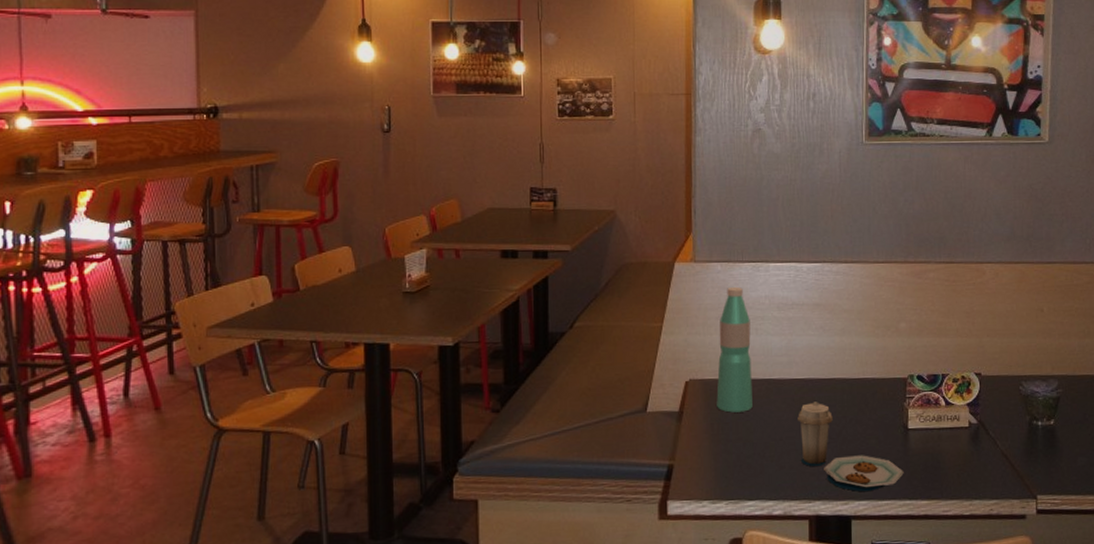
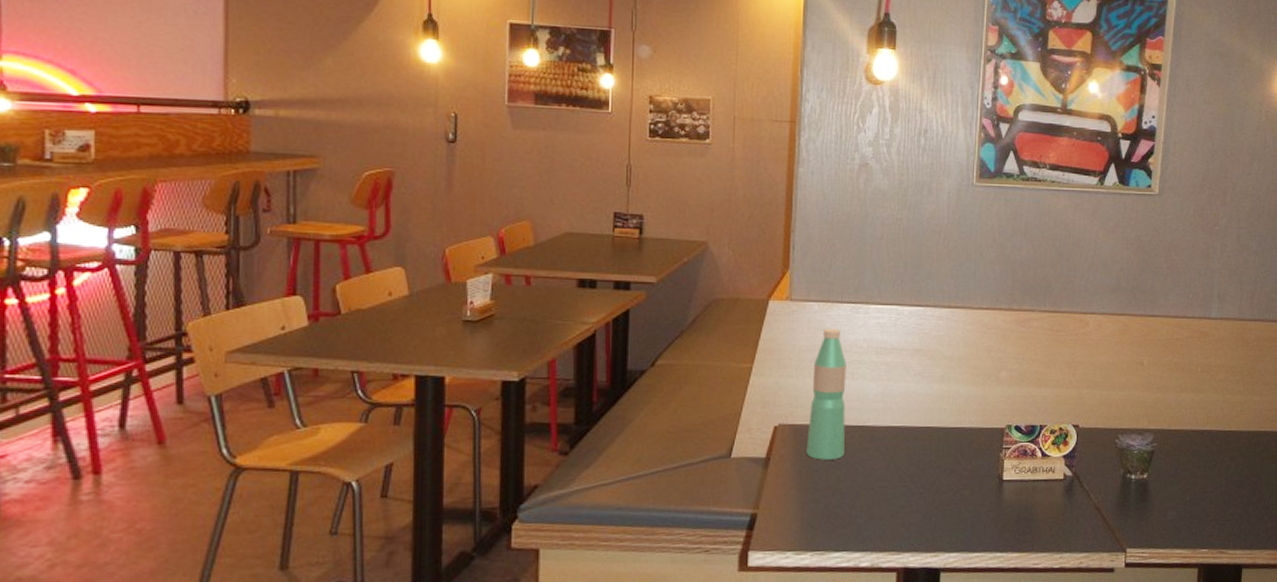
plate: present [797,401,904,492] -> none [890,450,996,544]

